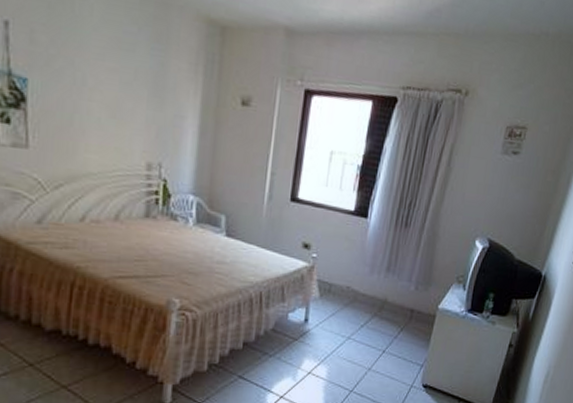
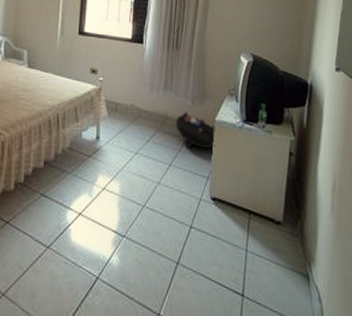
toy figurine: none [394,297,438,336] -> present [175,112,216,148]

